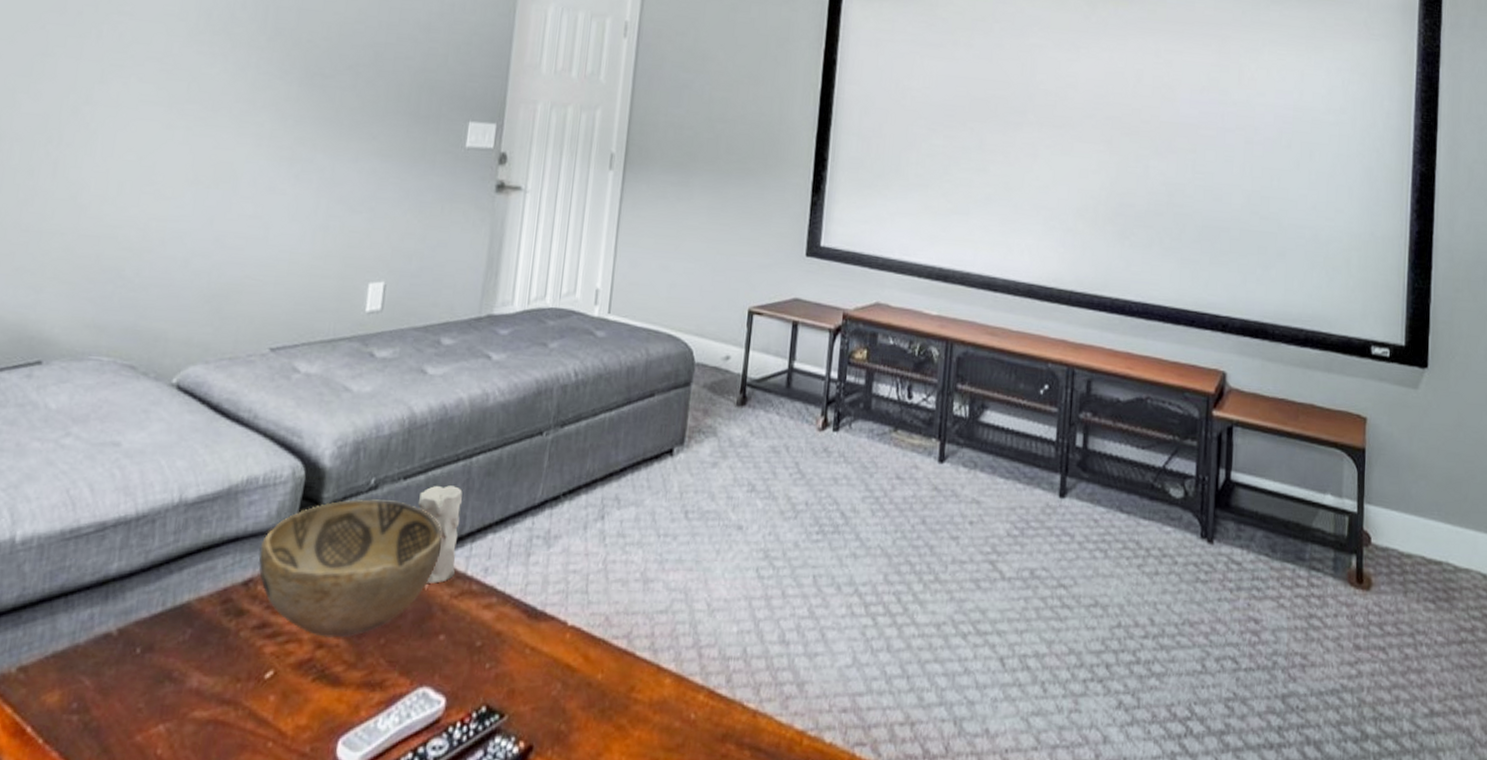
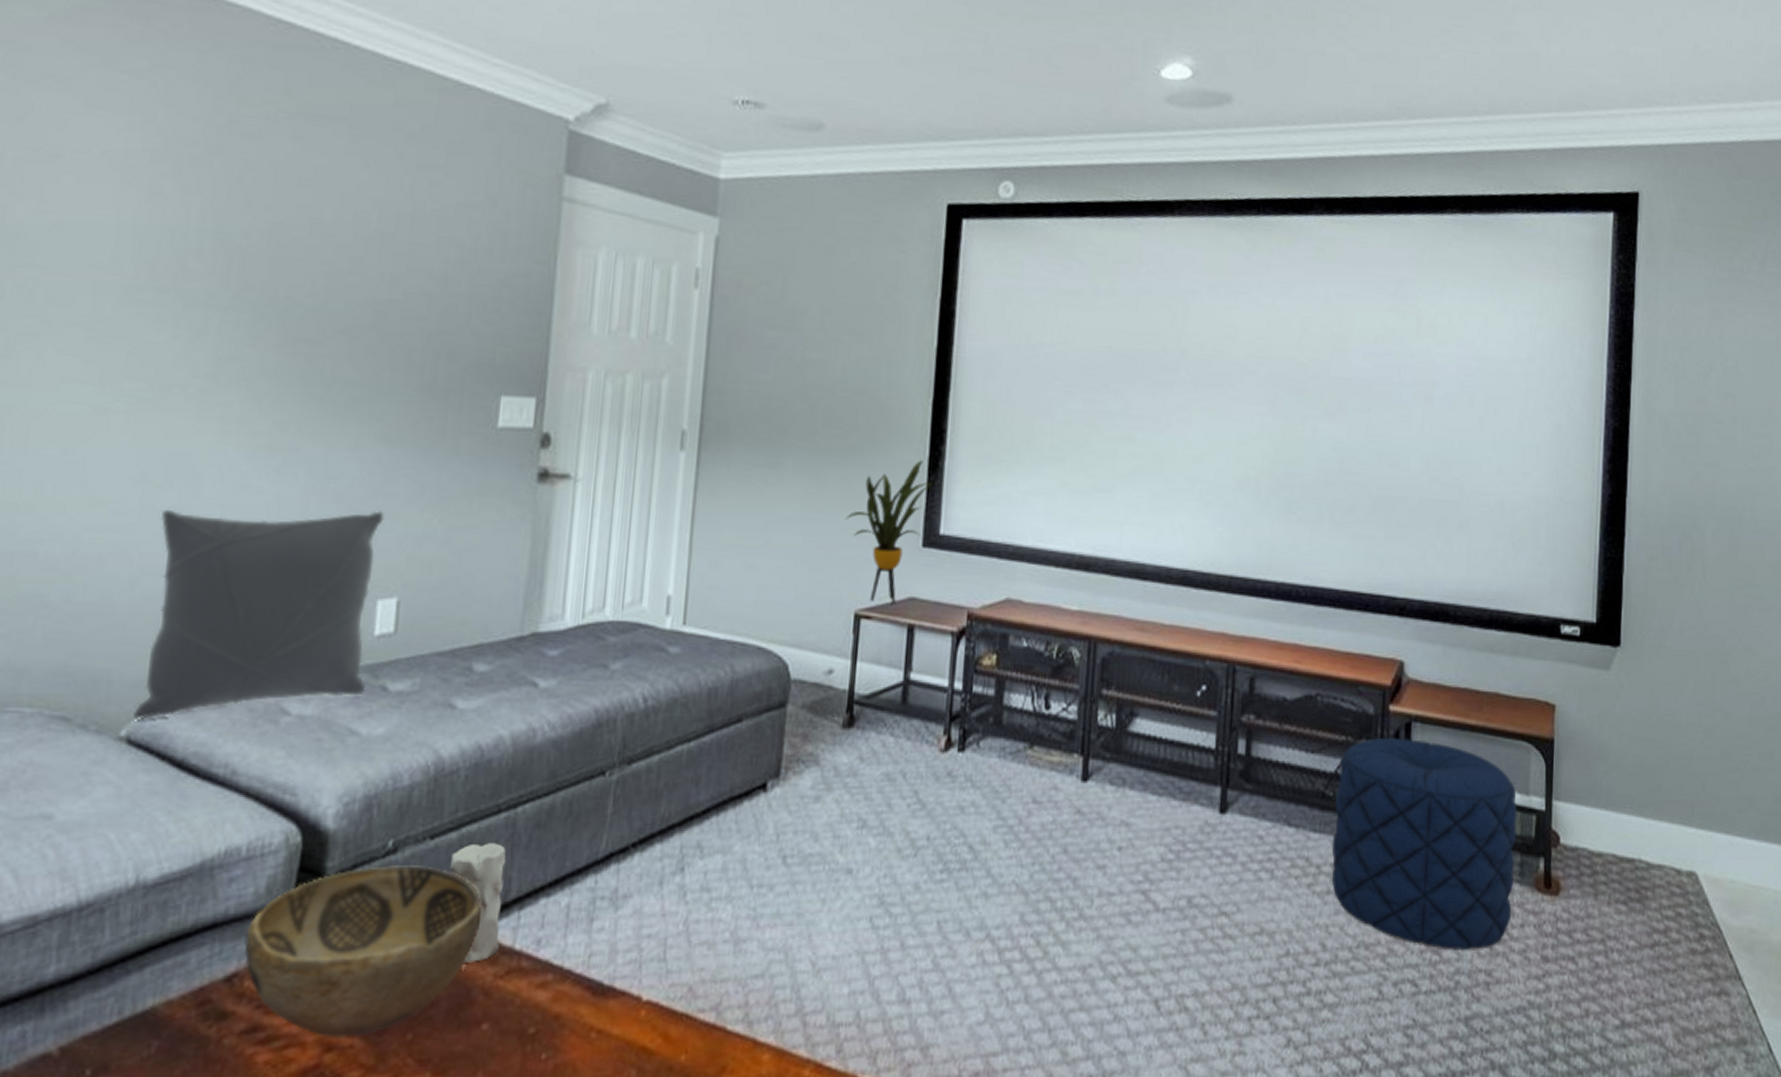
pillow: none [182,205,377,371] -> present [133,509,384,720]
house plant: none [742,183,815,303] -> present [846,460,932,604]
pouf: none [1159,438,1331,634] -> present [1331,737,1518,951]

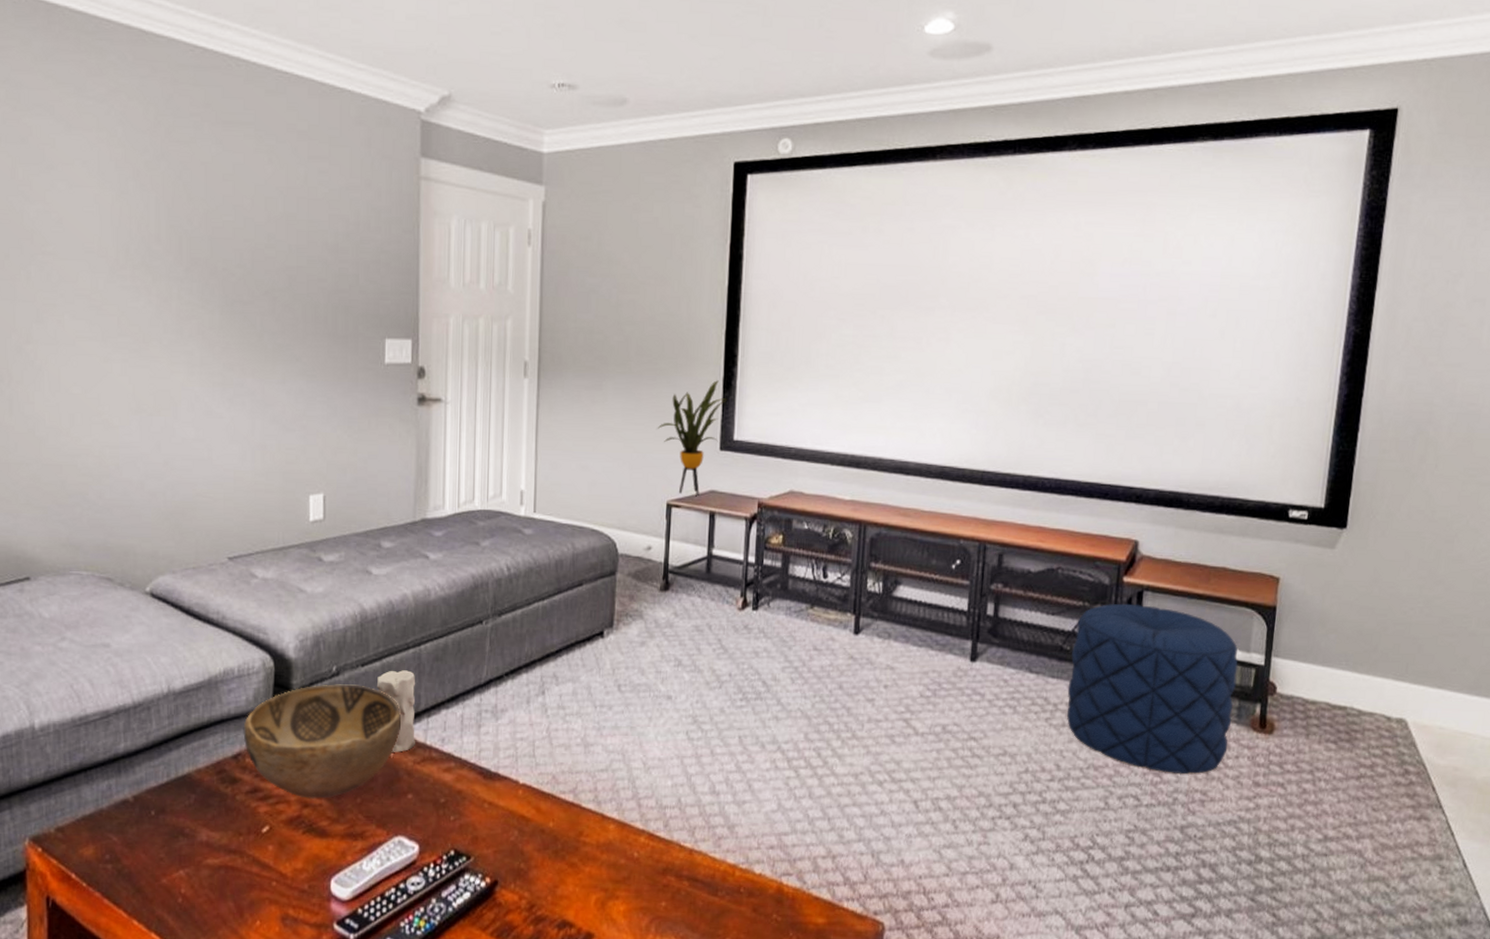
pillow: present [133,509,384,720] -> none [153,429,309,580]

